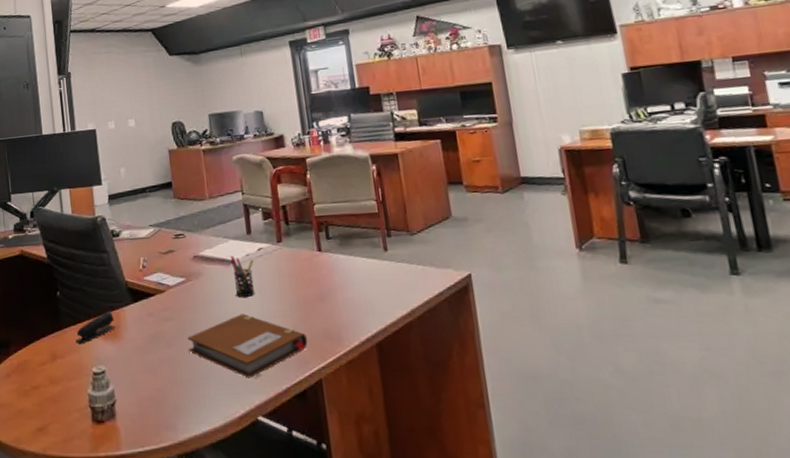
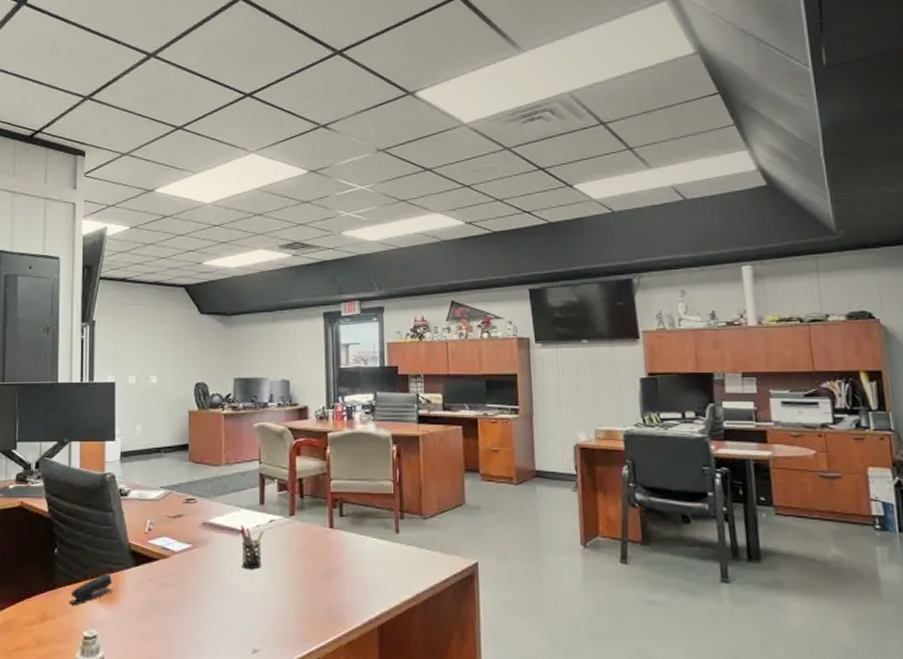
notebook: present [187,313,308,378] -> none [187,586,309,653]

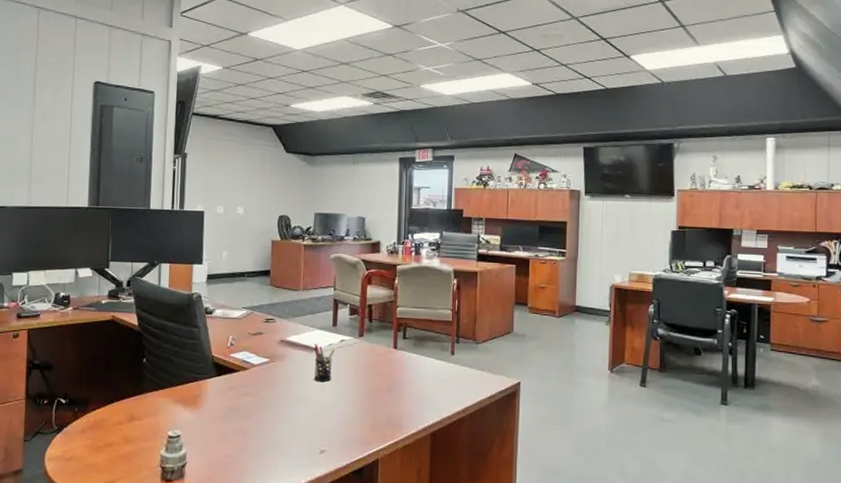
stapler: present [69,573,113,605] -> none [155,381,196,408]

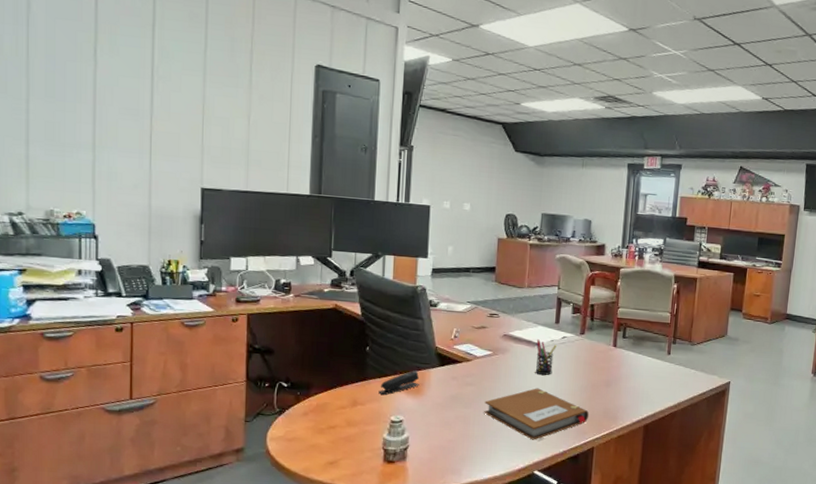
stapler: none [155,381,196,408] -> present [378,370,419,395]
notebook: none [263,396,371,453] -> present [484,388,589,440]

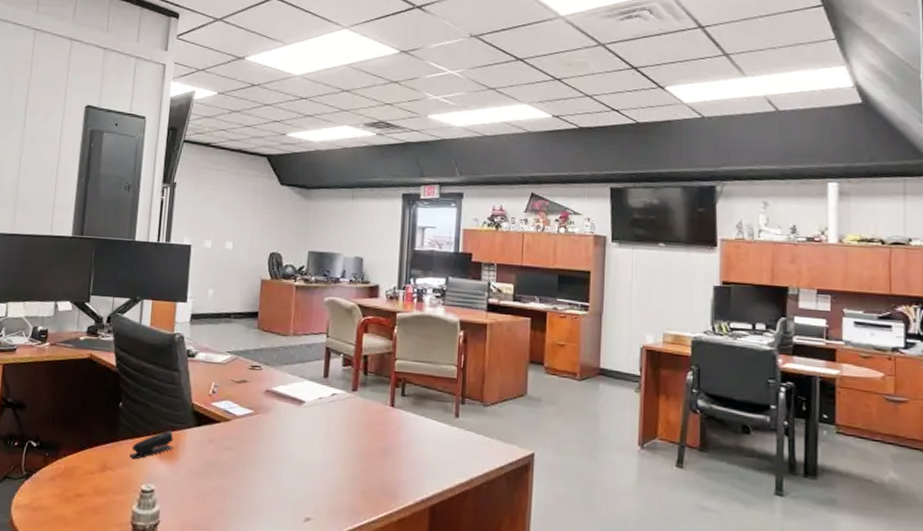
notebook: present [484,388,589,440] -> none [243,455,363,521]
pen holder: present [535,339,557,375] -> none [301,396,325,440]

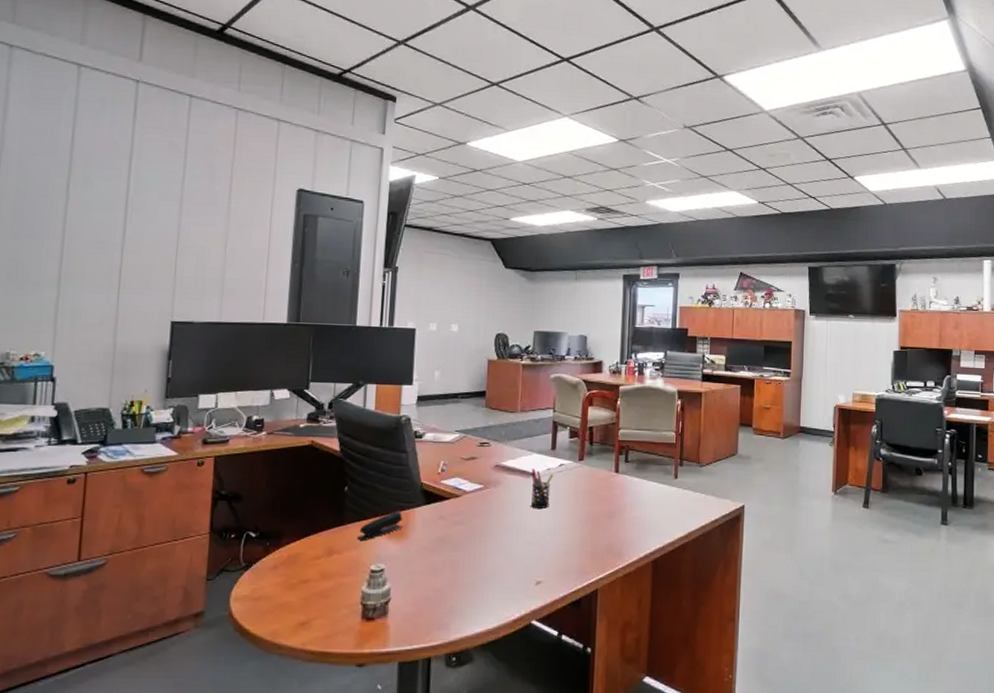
pen holder: none [301,396,325,440] -> present [530,468,554,508]

